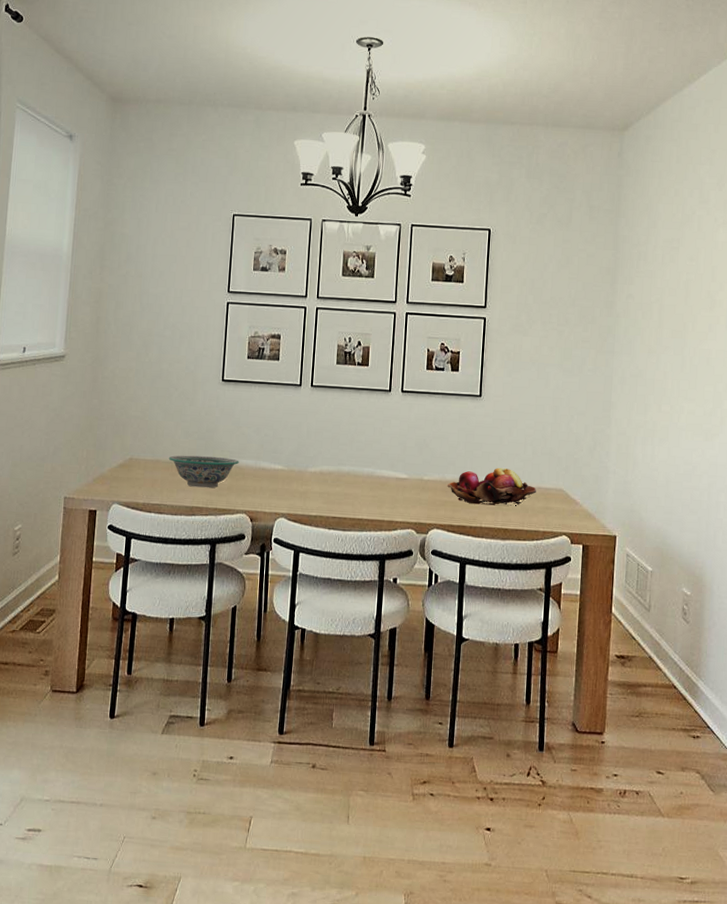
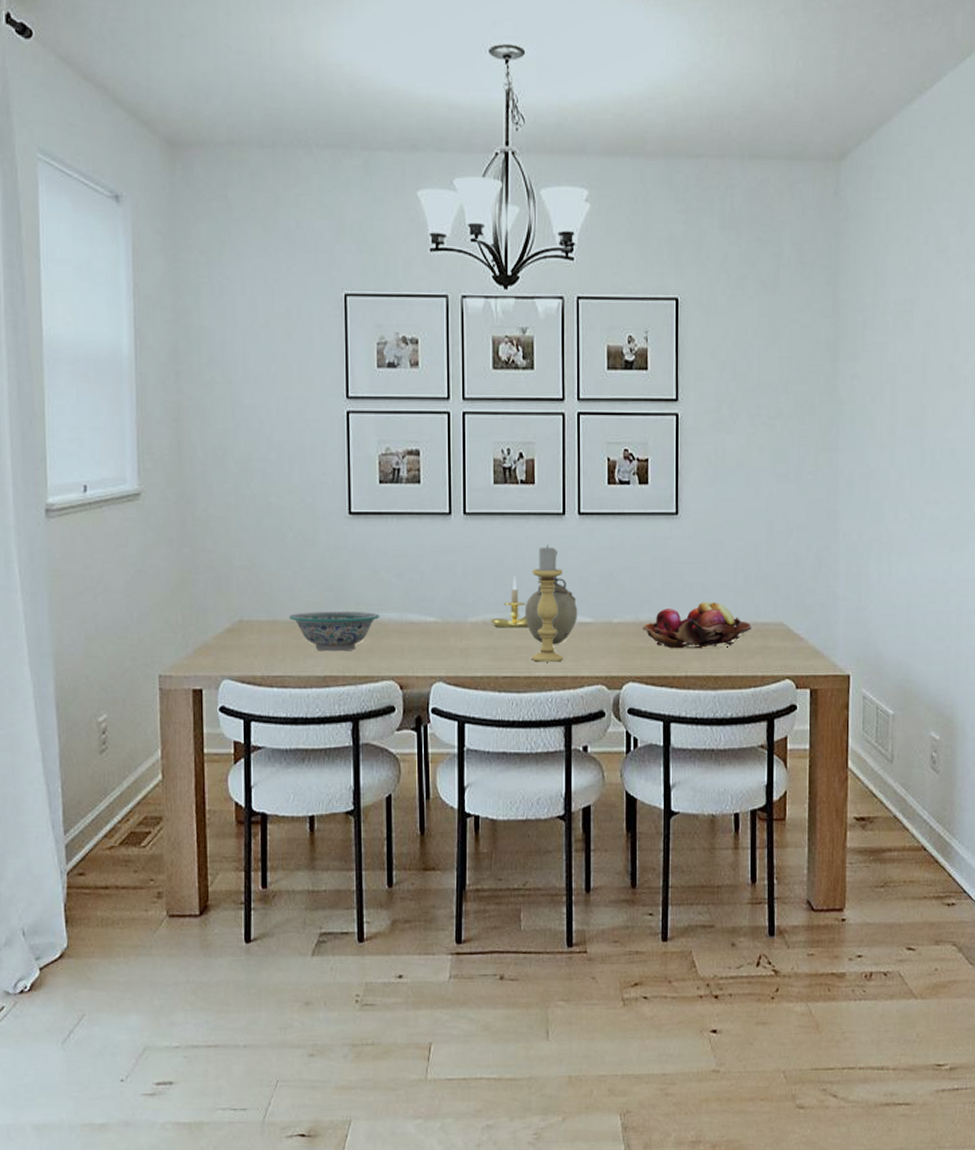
candle holder: none [326,438,356,479] -> present [490,577,528,628]
vase: none [353,439,397,494] -> present [524,577,578,645]
candle holder: none [356,414,386,508] -> present [531,545,564,662]

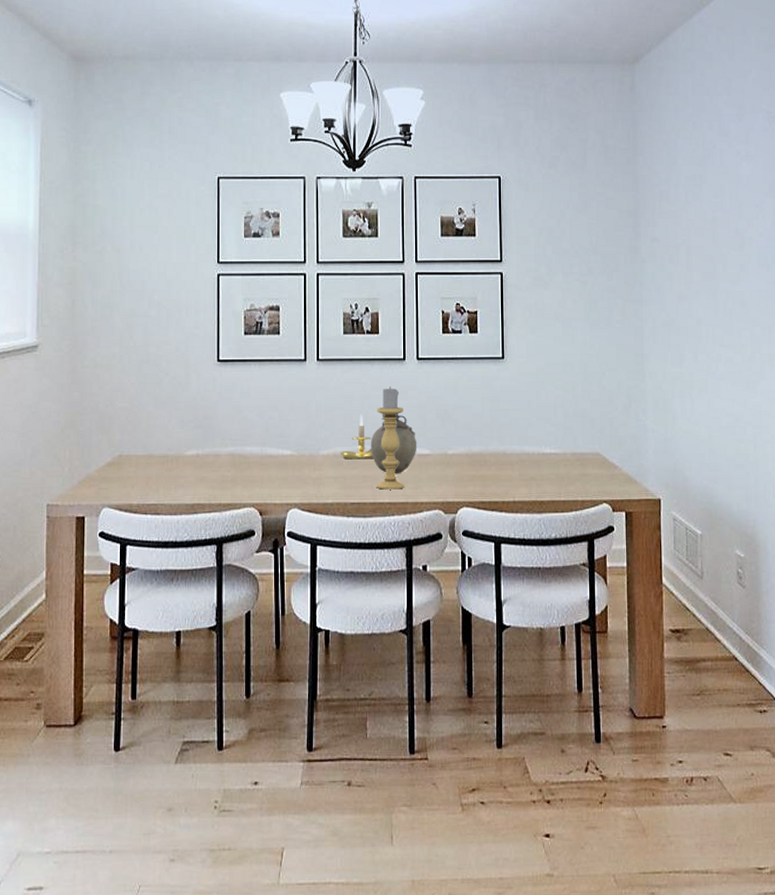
decorative bowl: present [289,612,380,652] -> none [163,446,243,482]
fruit basket: present [642,601,751,649] -> none [474,434,571,477]

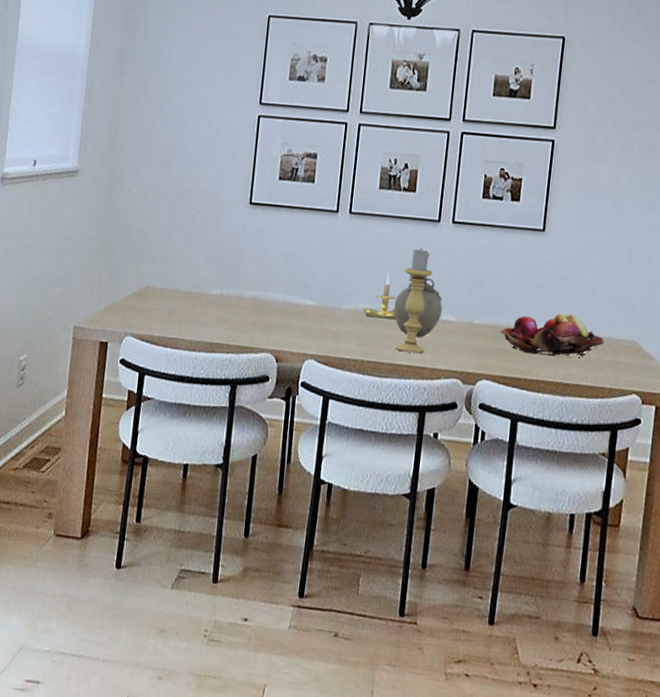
fruit basket: none [474,434,571,477] -> present [500,313,604,358]

